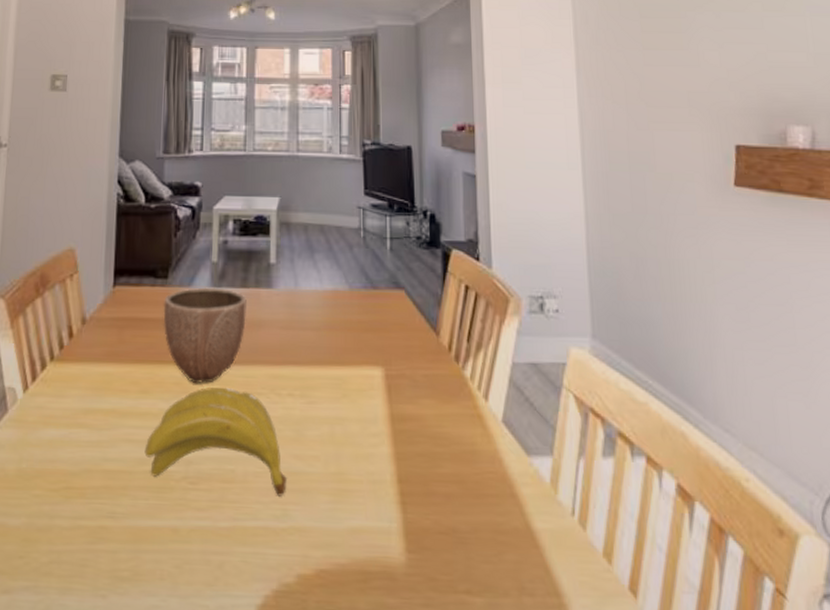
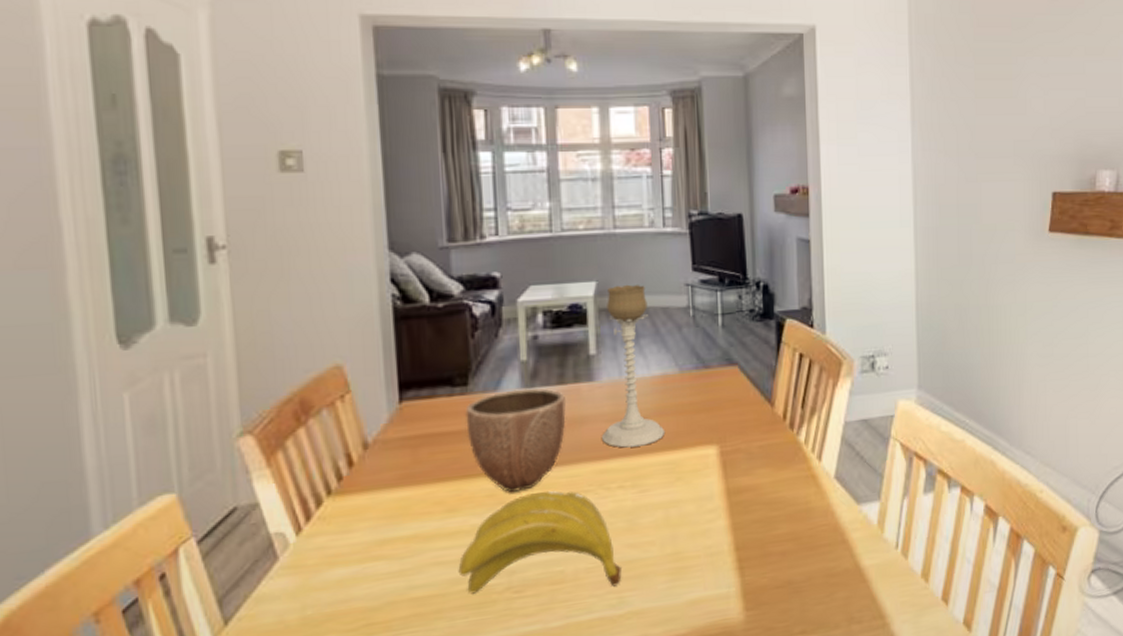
candle holder: none [275,202,334,357] -> present [601,284,666,448]

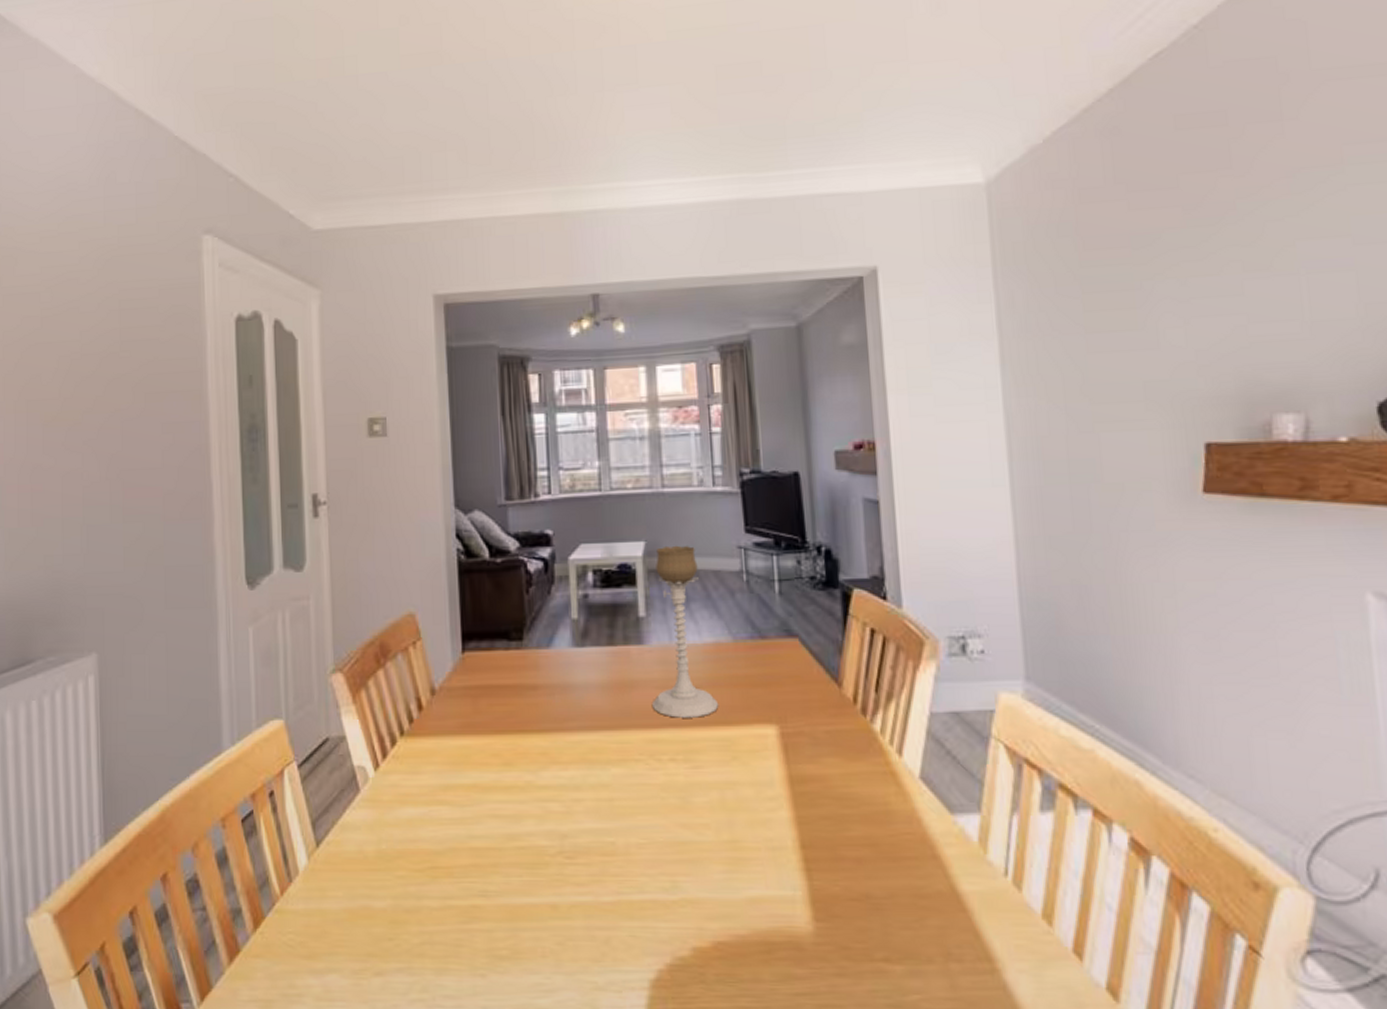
banana: present [458,491,622,594] -> none [513,755,675,868]
decorative bowl: present [465,388,566,493] -> none [520,647,616,753]

